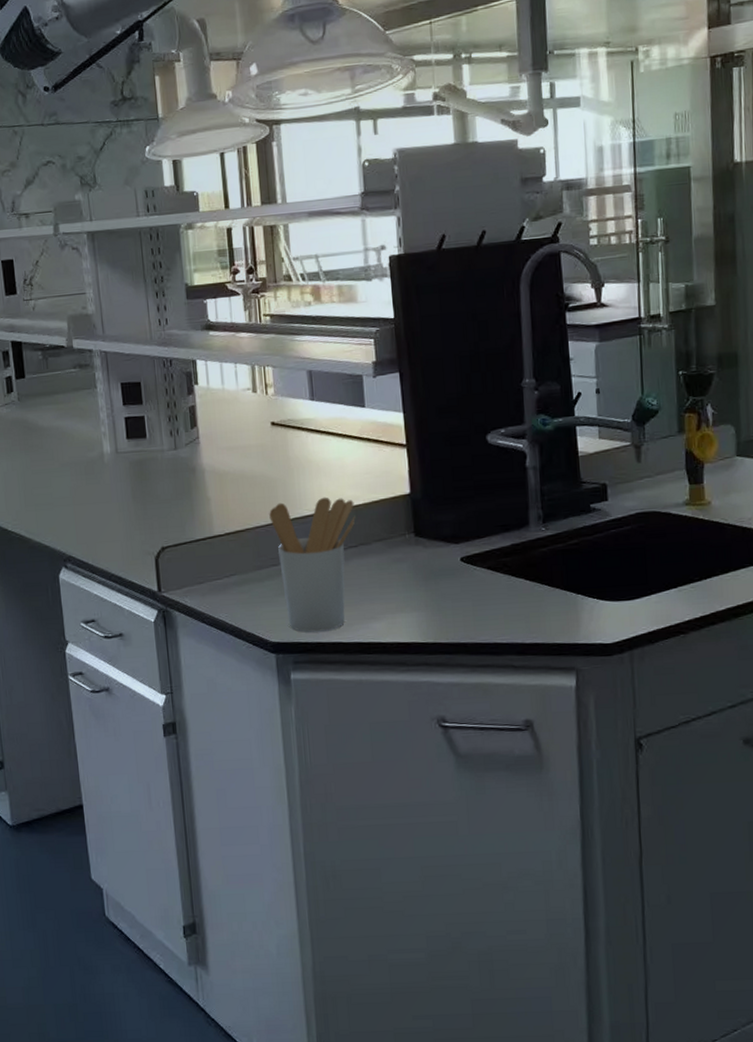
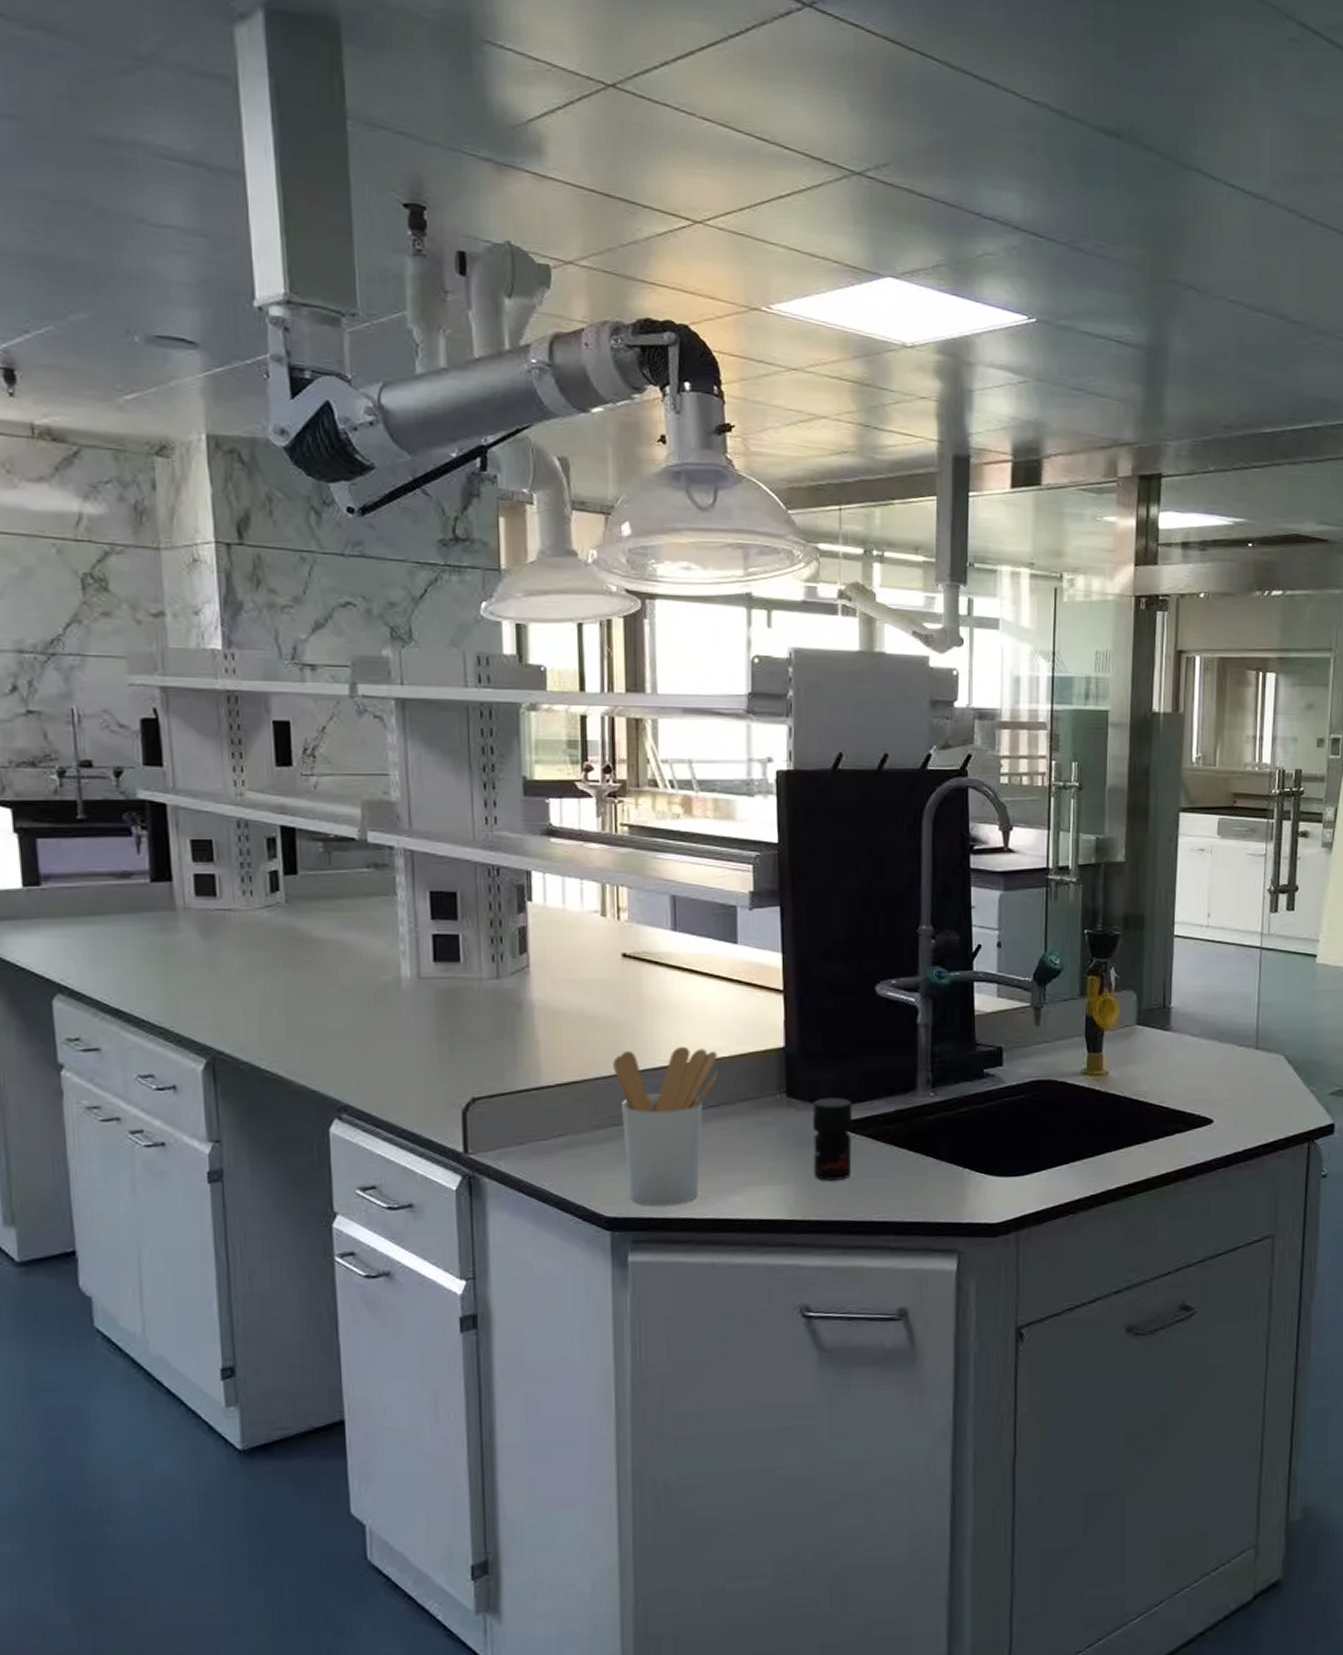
jar: none [438,535,475,608] -> present [812,1097,853,1181]

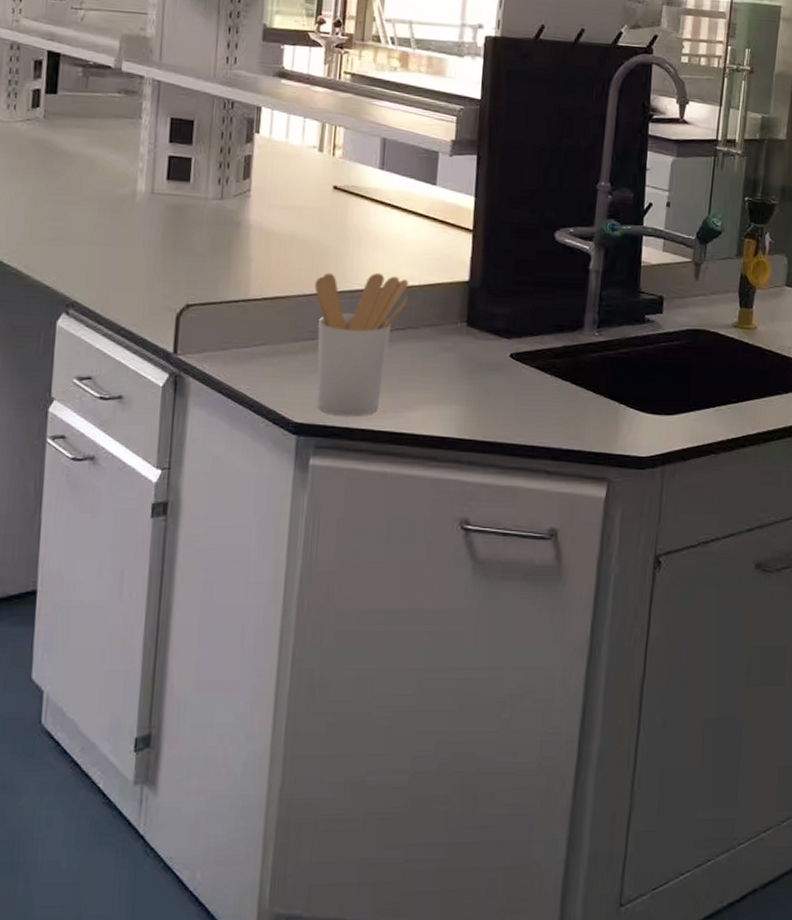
jar: present [812,1097,853,1181] -> none [484,329,525,406]

